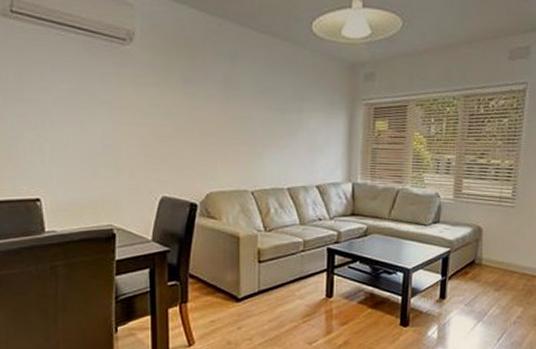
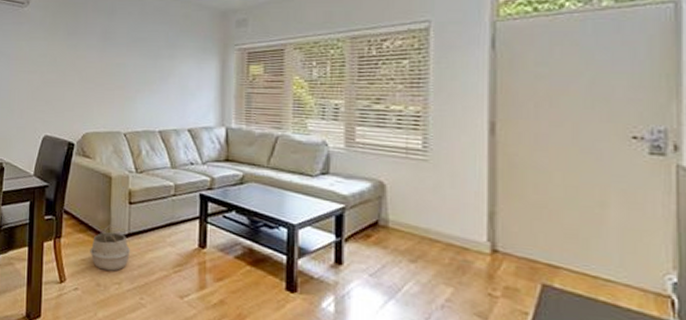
woven basket: none [219,283,260,328] -> present [90,224,130,271]

